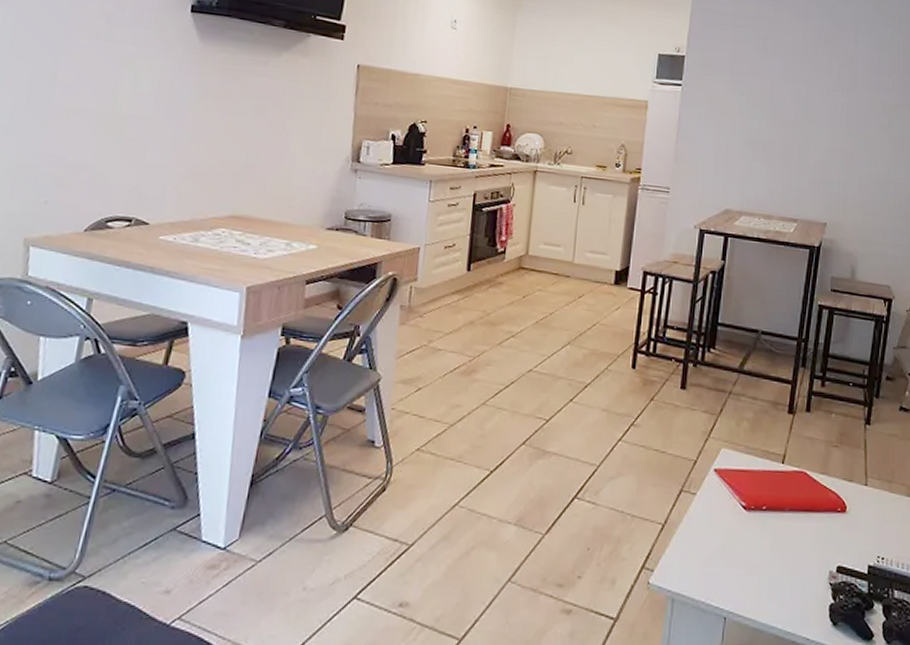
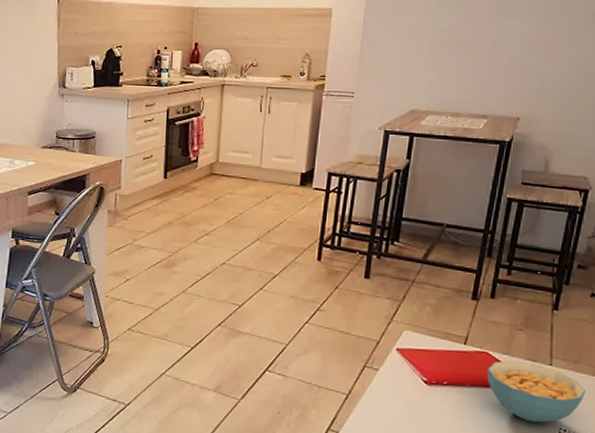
cereal bowl: none [805,480,900,551] -> present [487,360,586,423]

